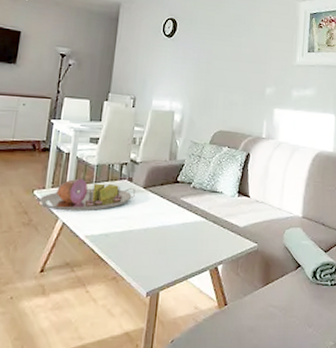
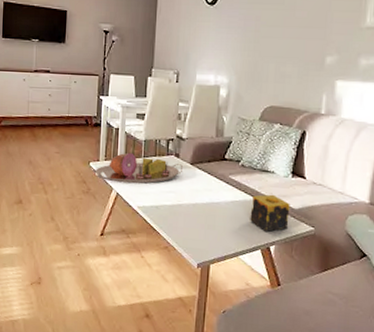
candle: none [199,214,236,251] -> present [250,194,290,232]

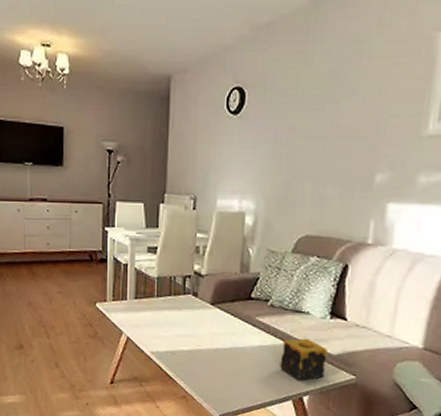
serving tray: present [91,152,183,184] -> none [97,291,201,327]

